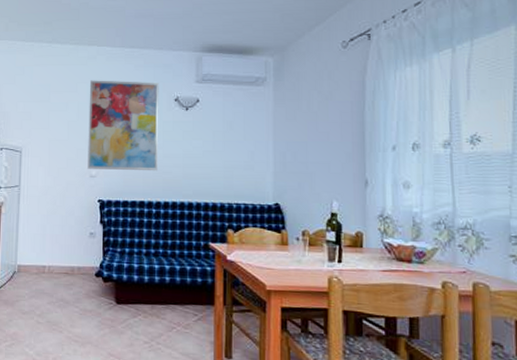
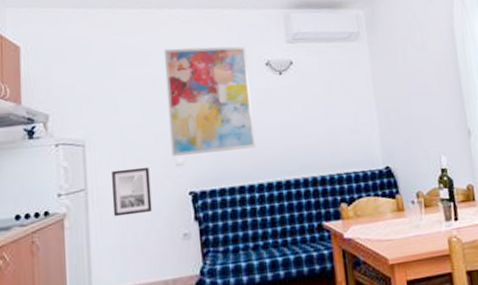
wall art: none [38,174,69,212] -> present [111,166,152,217]

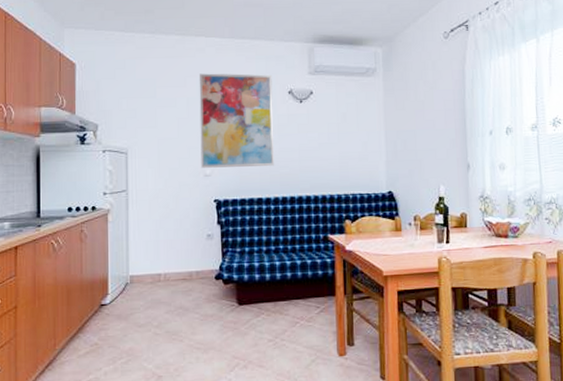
wall art: present [111,166,152,217] -> none [148,175,182,216]

